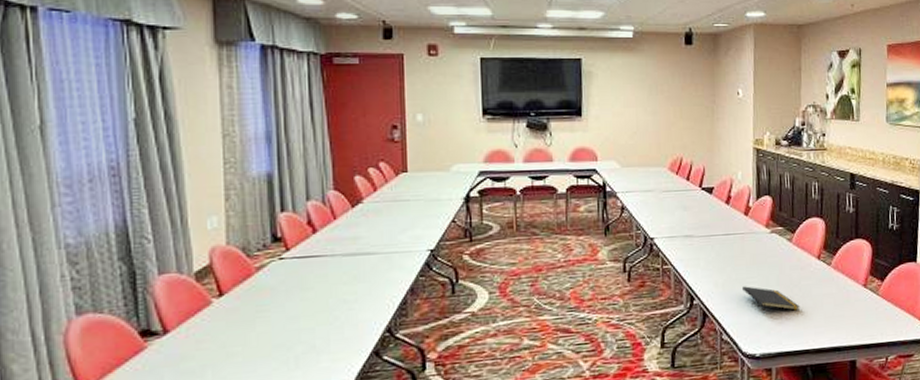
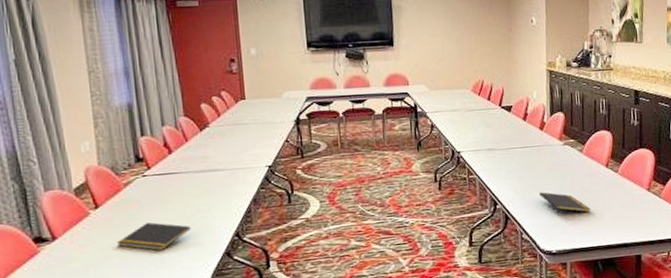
notepad: none [243,314,333,349] -> present [117,222,191,251]

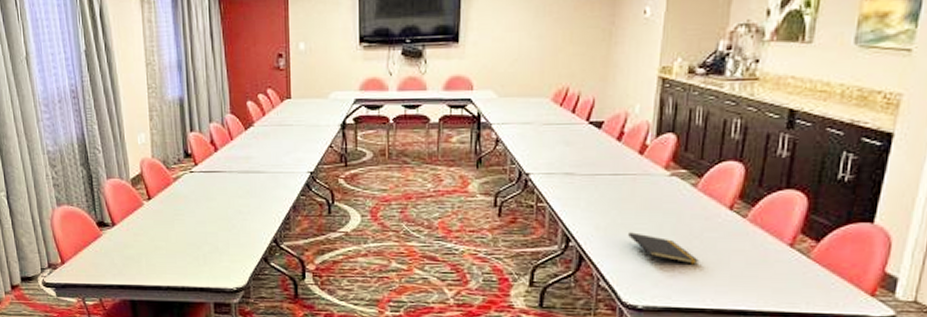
notepad: present [117,222,191,251] -> none [166,219,232,248]

